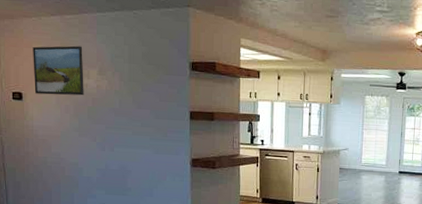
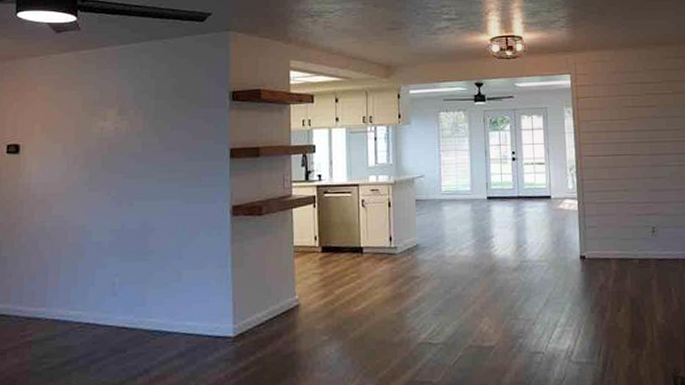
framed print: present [33,45,84,96] -> none [35,84,100,144]

